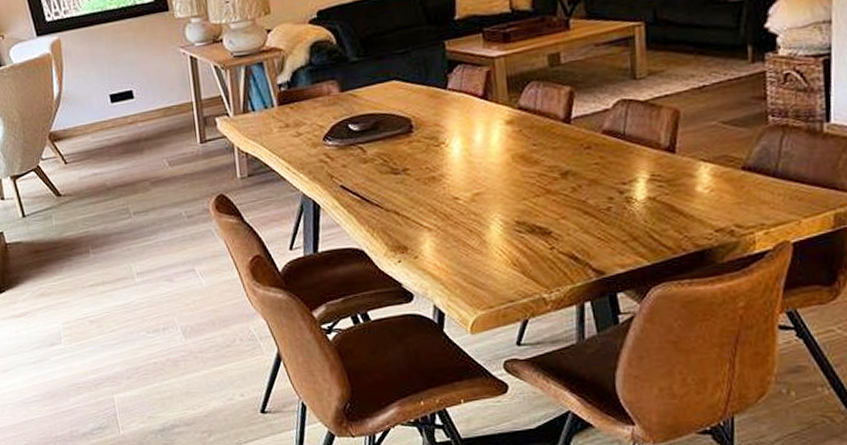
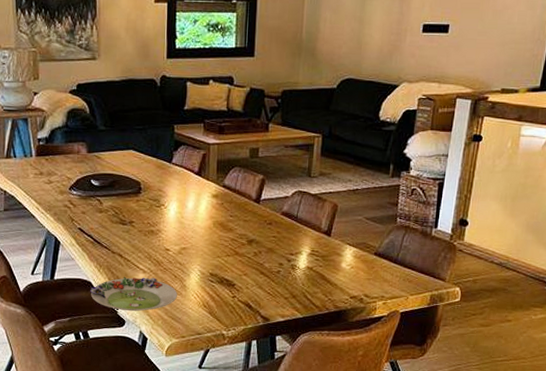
salad plate: none [364,235,477,282] -> present [90,276,177,311]

